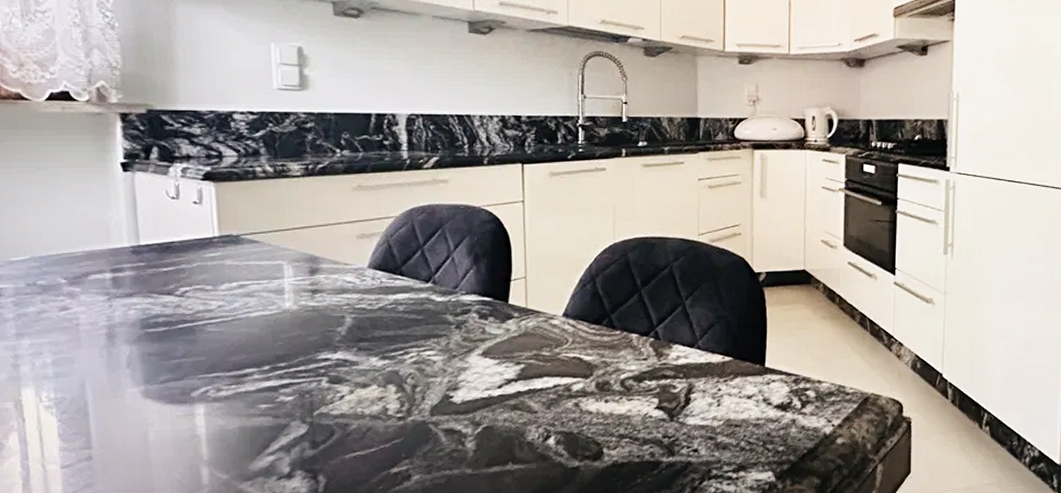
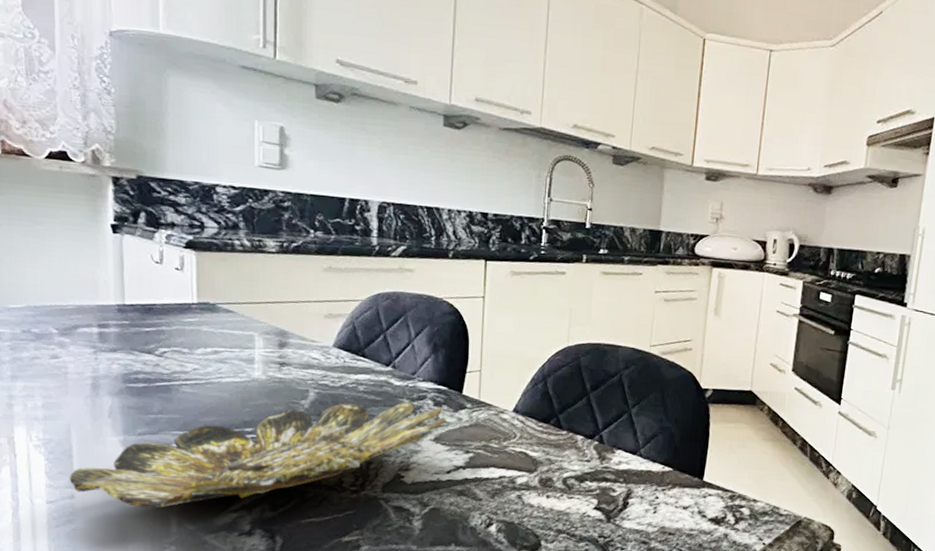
bowl: none [85,317,494,462] -> present [69,402,446,509]

